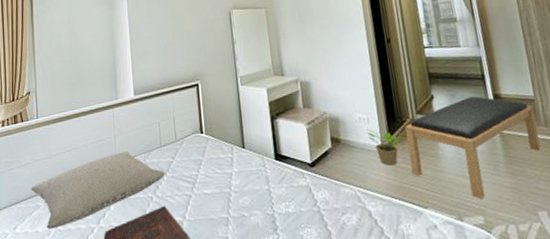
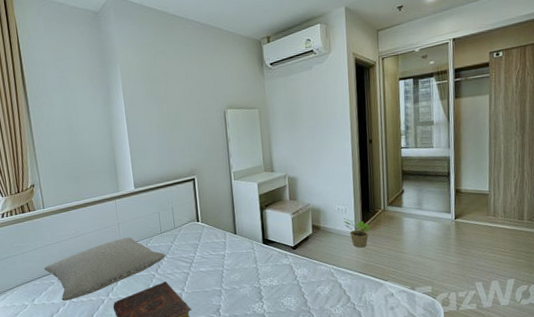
bench: present [405,96,541,199] -> none [377,191,487,273]

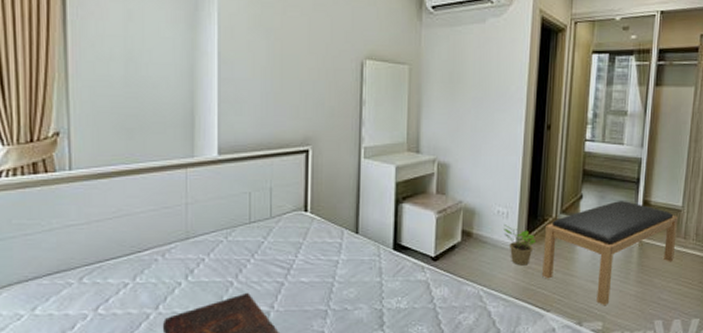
pillow: present [44,237,166,301] -> none [58,225,252,312]
bench: none [377,191,487,273] -> present [542,201,678,305]

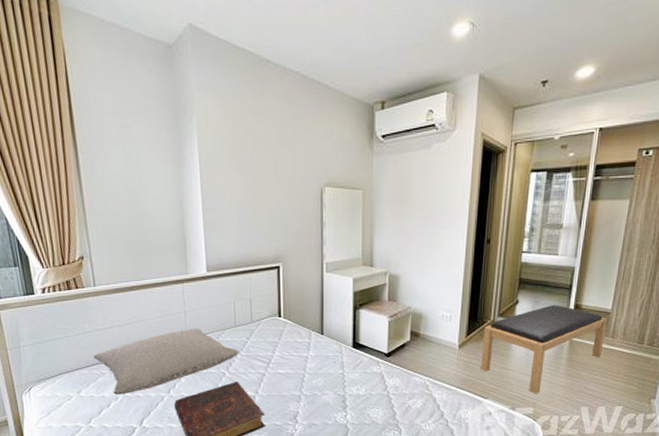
pillow: none [58,225,252,312] -> present [93,328,239,395]
potted plant: present [504,225,535,266] -> none [447,326,475,361]

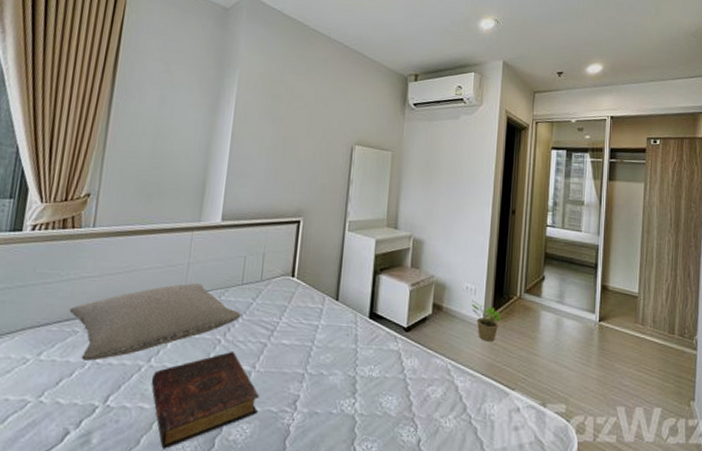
potted plant: none [447,326,475,361] -> present [471,300,501,342]
bench: present [481,305,607,394] -> none [507,284,635,387]

